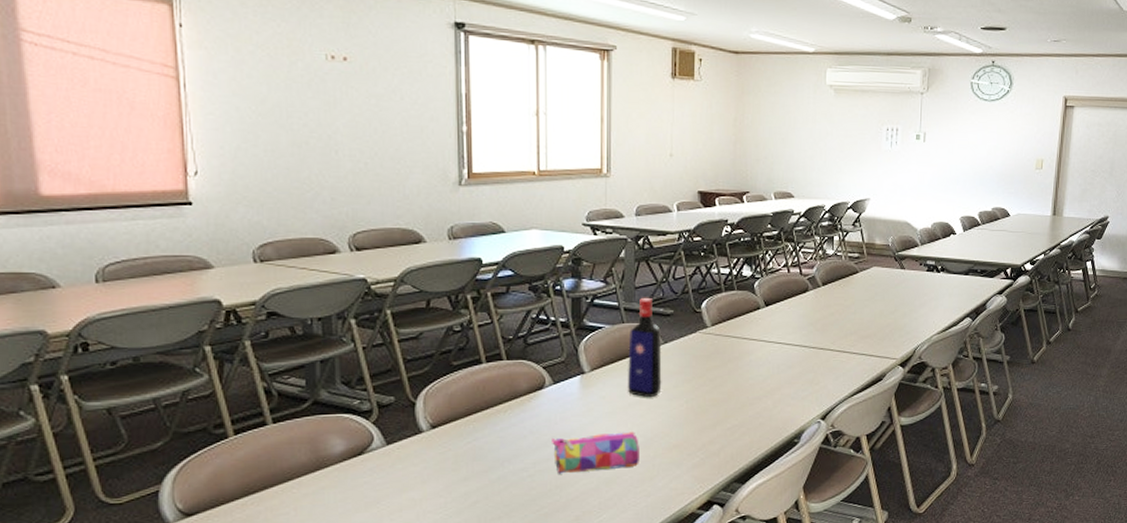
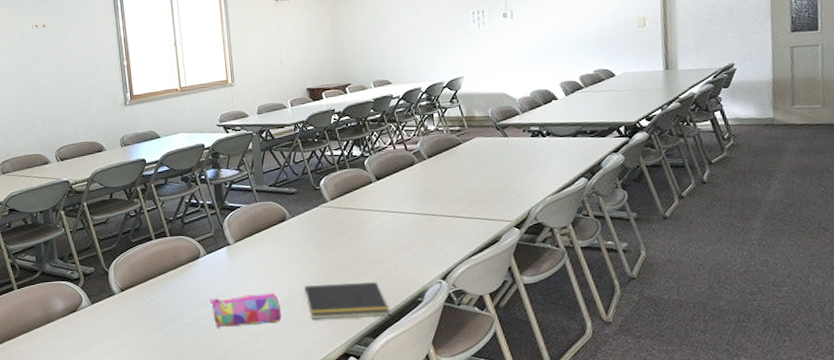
liquor bottle: present [628,297,662,398] -> none [262,179,294,264]
notepad: none [667,421,763,463] -> present [303,282,390,319]

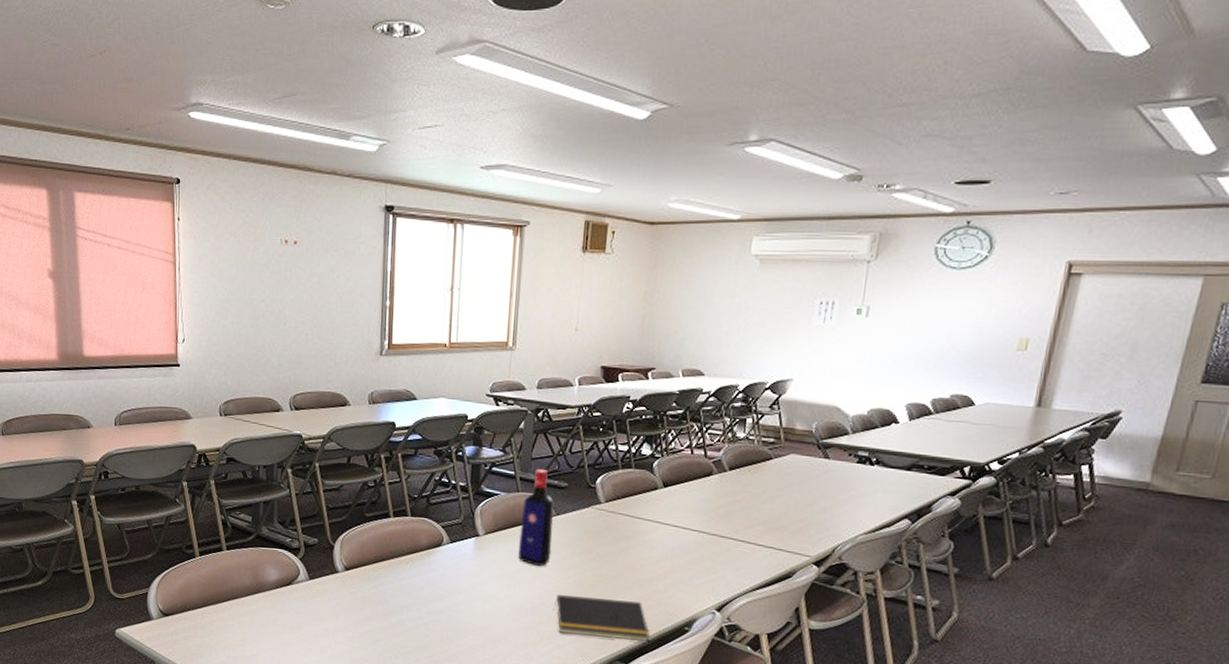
pencil case: present [209,292,282,328] -> none [445,592,526,631]
liquor bottle: none [262,179,294,264] -> present [518,468,554,567]

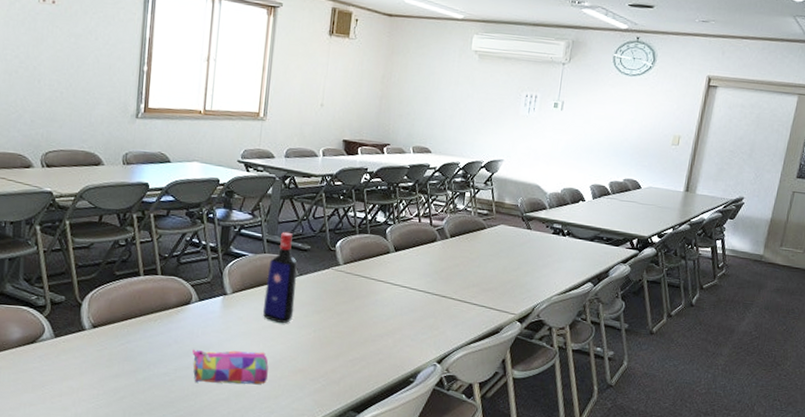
pencil case: none [445,592,526,631] -> present [192,349,269,385]
notepad: present [553,595,650,642] -> none [294,350,380,393]

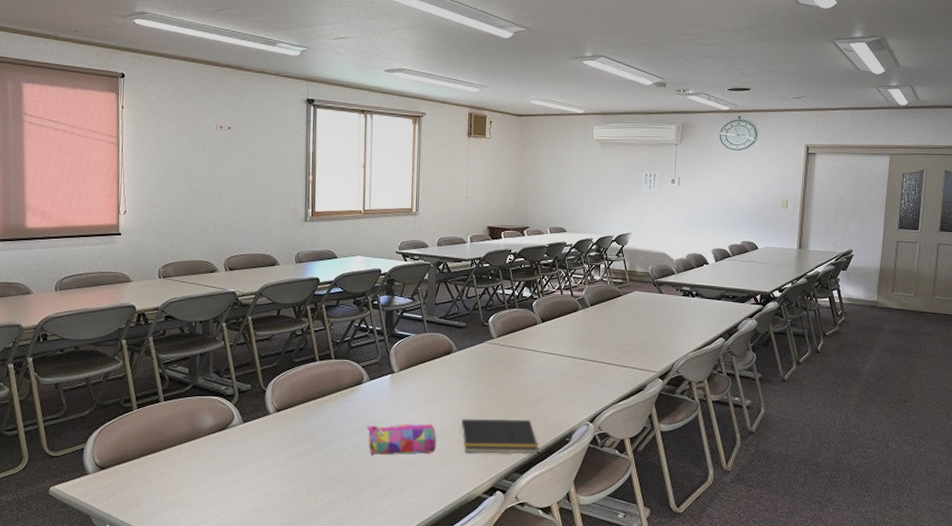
liquor bottle: present [263,231,298,324] -> none [428,312,456,396]
notepad: none [294,350,380,393] -> present [459,419,539,454]

